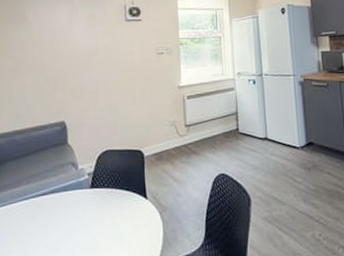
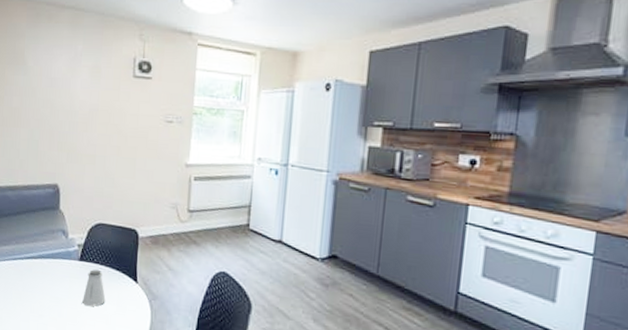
saltshaker: none [96,194,119,230] -> present [82,269,106,307]

